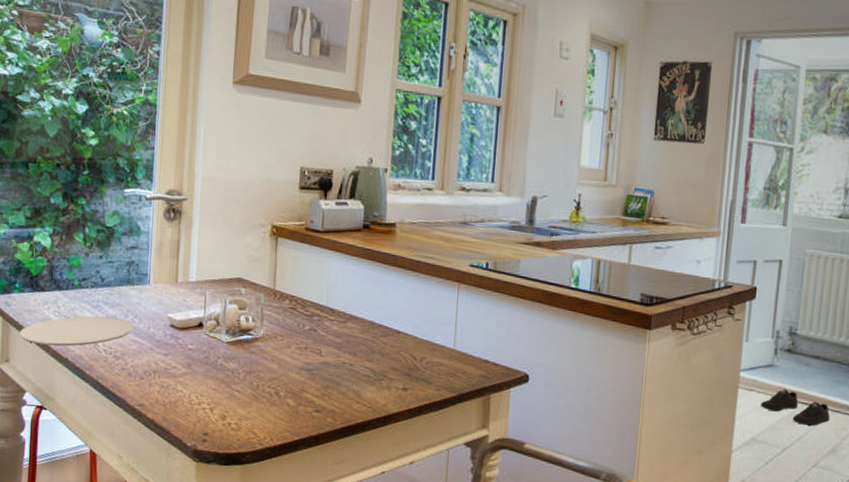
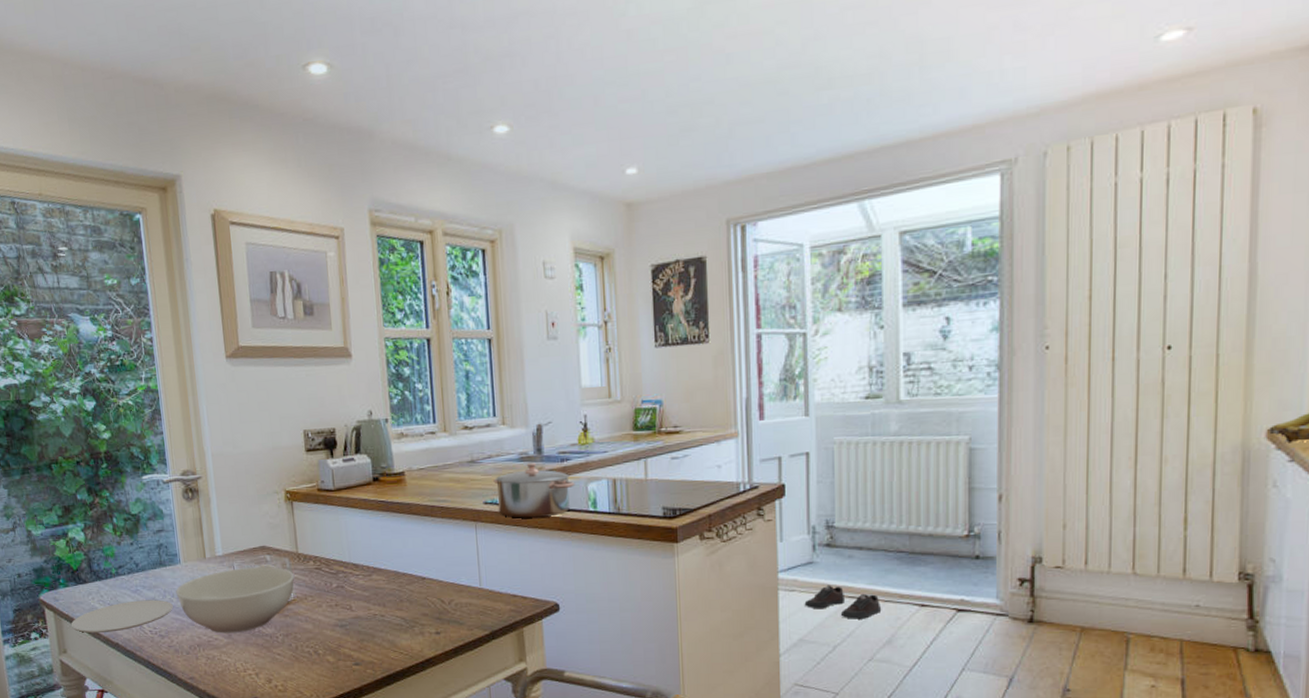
bowl: none [139,297,268,364] -> present [176,567,295,634]
cooking pot: none [482,232,561,288] -> present [493,462,575,518]

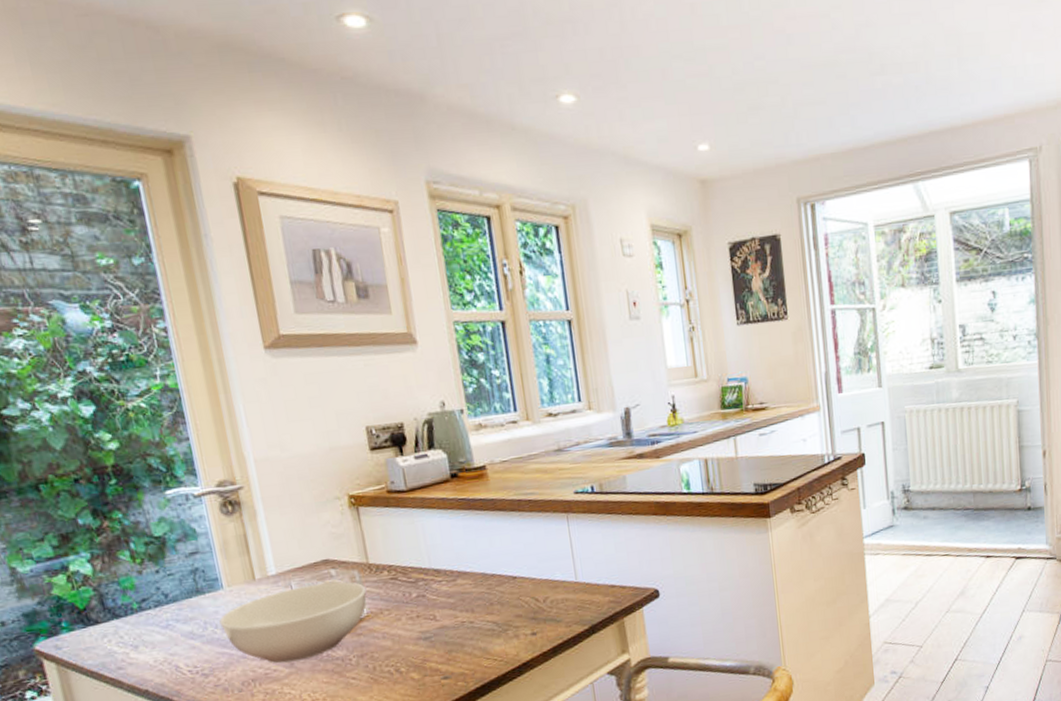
plate: present [71,599,173,633] -> none [81,633,218,684]
cooking pot: present [493,462,575,518] -> none [583,447,668,506]
shoe: present [804,585,882,619] -> none [888,545,955,576]

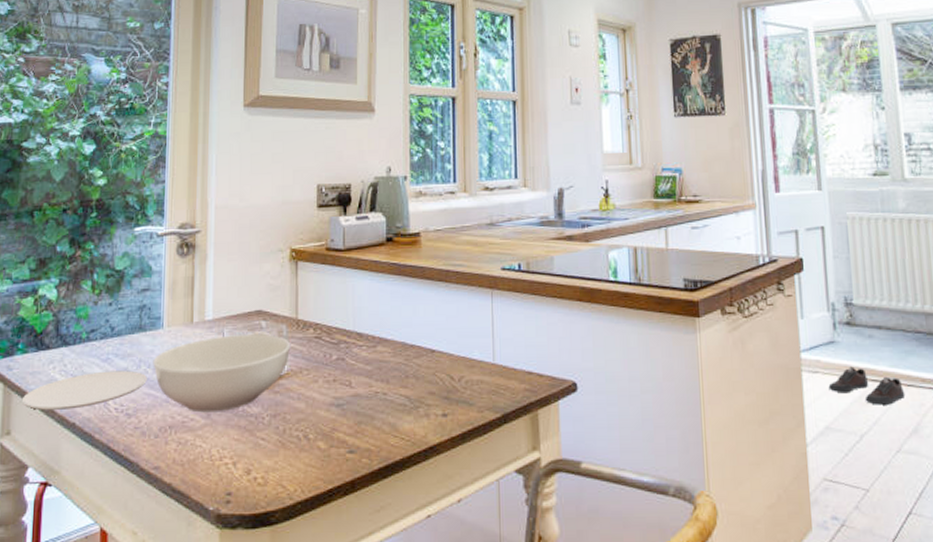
plate: none [81,633,218,684] -> present [21,370,147,410]
shoe: none [888,545,955,576] -> present [828,366,906,405]

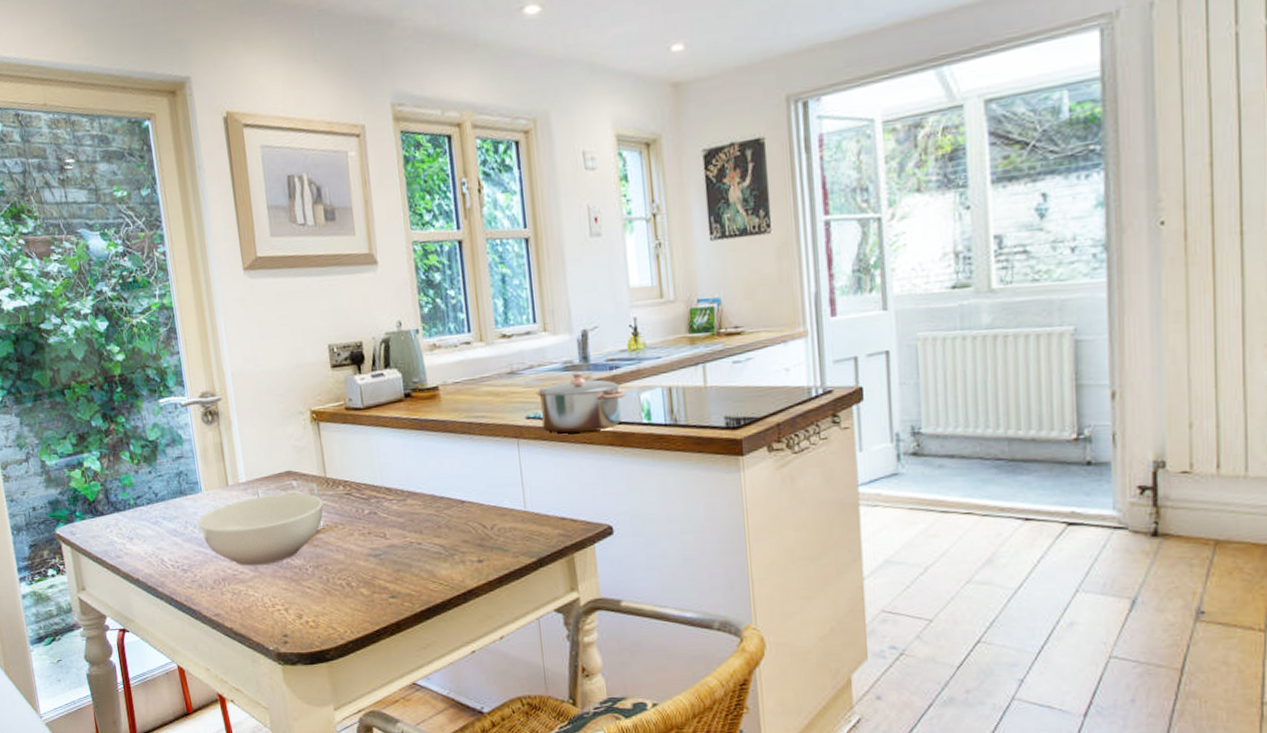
plate: present [21,370,147,410] -> none [89,531,196,569]
cooking pot: none [512,227,596,286] -> present [536,372,627,434]
shoe: present [828,366,906,405] -> none [889,498,980,537]

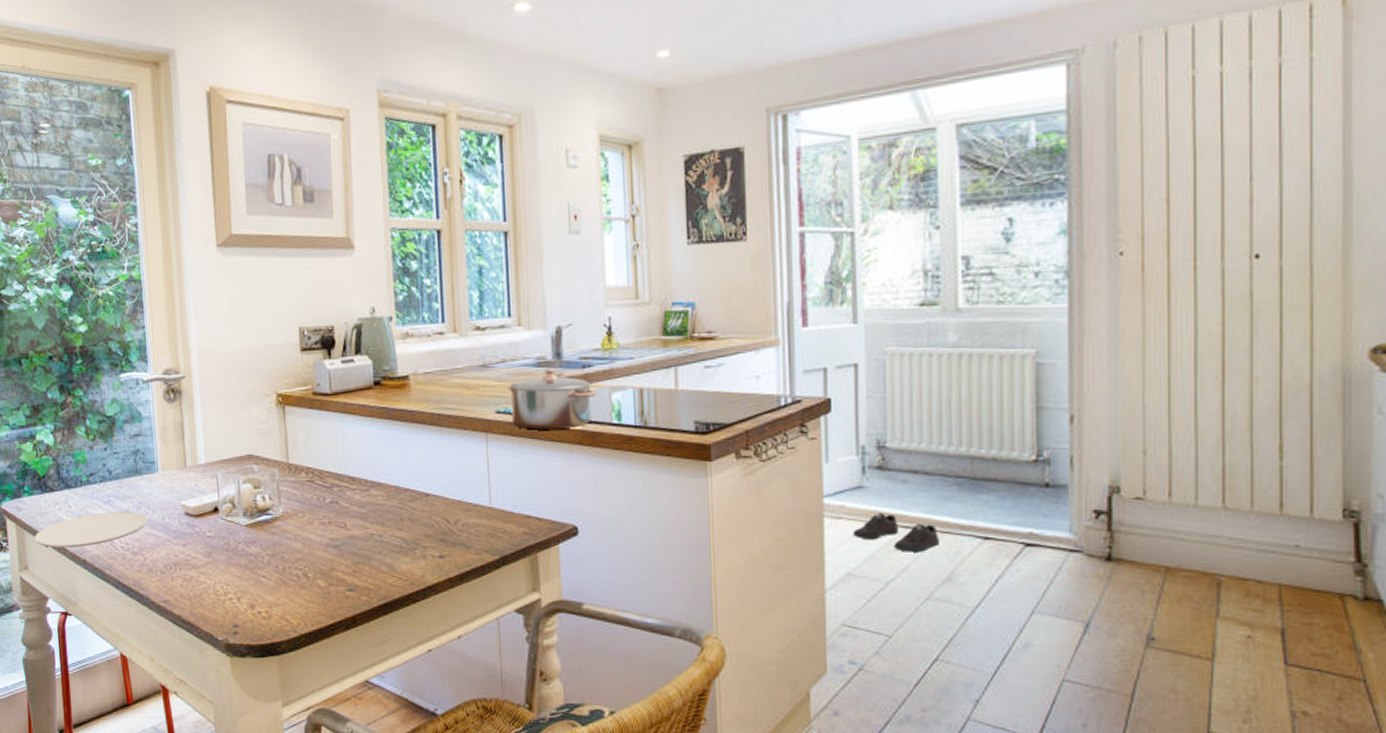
plate: none [89,531,196,569] -> present [34,512,148,547]
bowl: present [197,493,324,566] -> none [152,478,284,552]
shoe: none [889,498,980,537] -> present [853,512,940,552]

